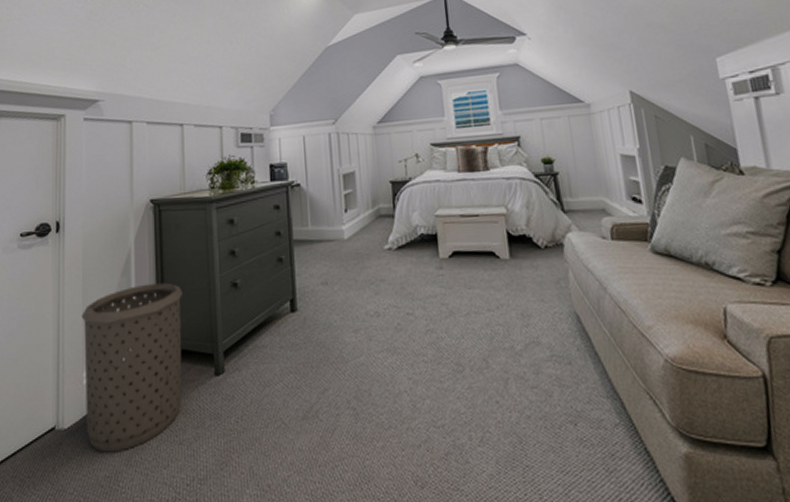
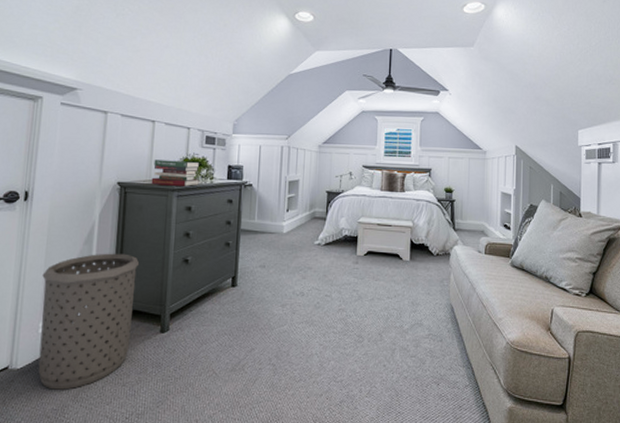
books: none [186,164,239,198] -> present [151,160,199,187]

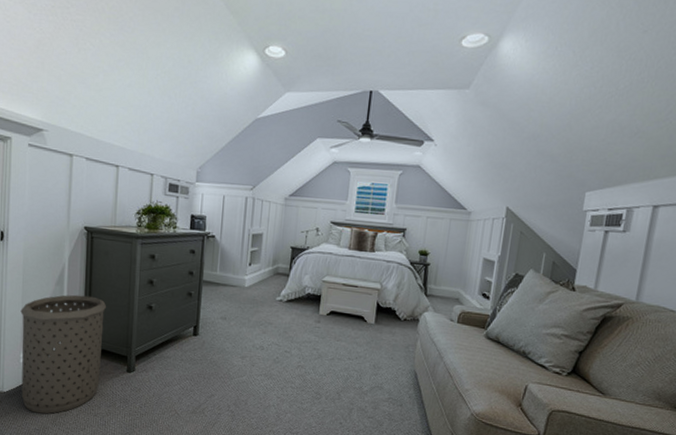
books: present [151,160,199,187] -> none [116,206,162,235]

